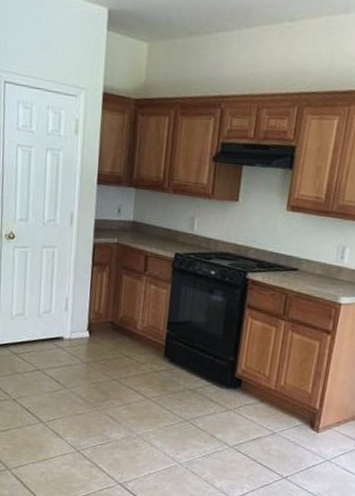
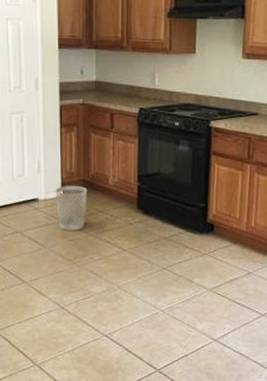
wastebasket: none [81,326,115,374] -> present [55,186,88,231]

